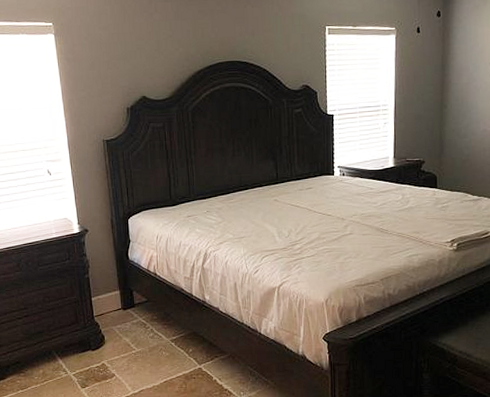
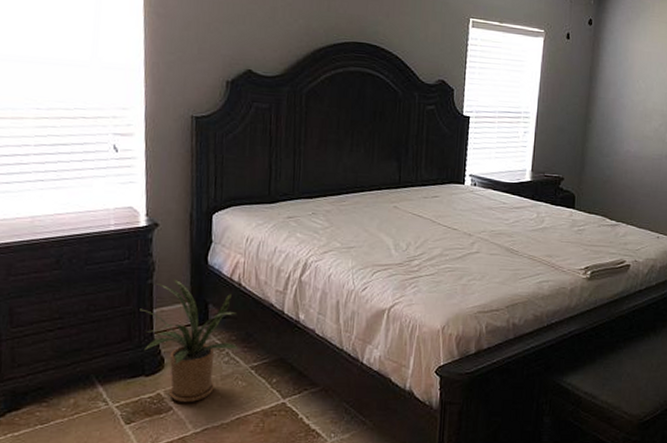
house plant: none [82,273,160,371] -> present [140,279,238,403]

